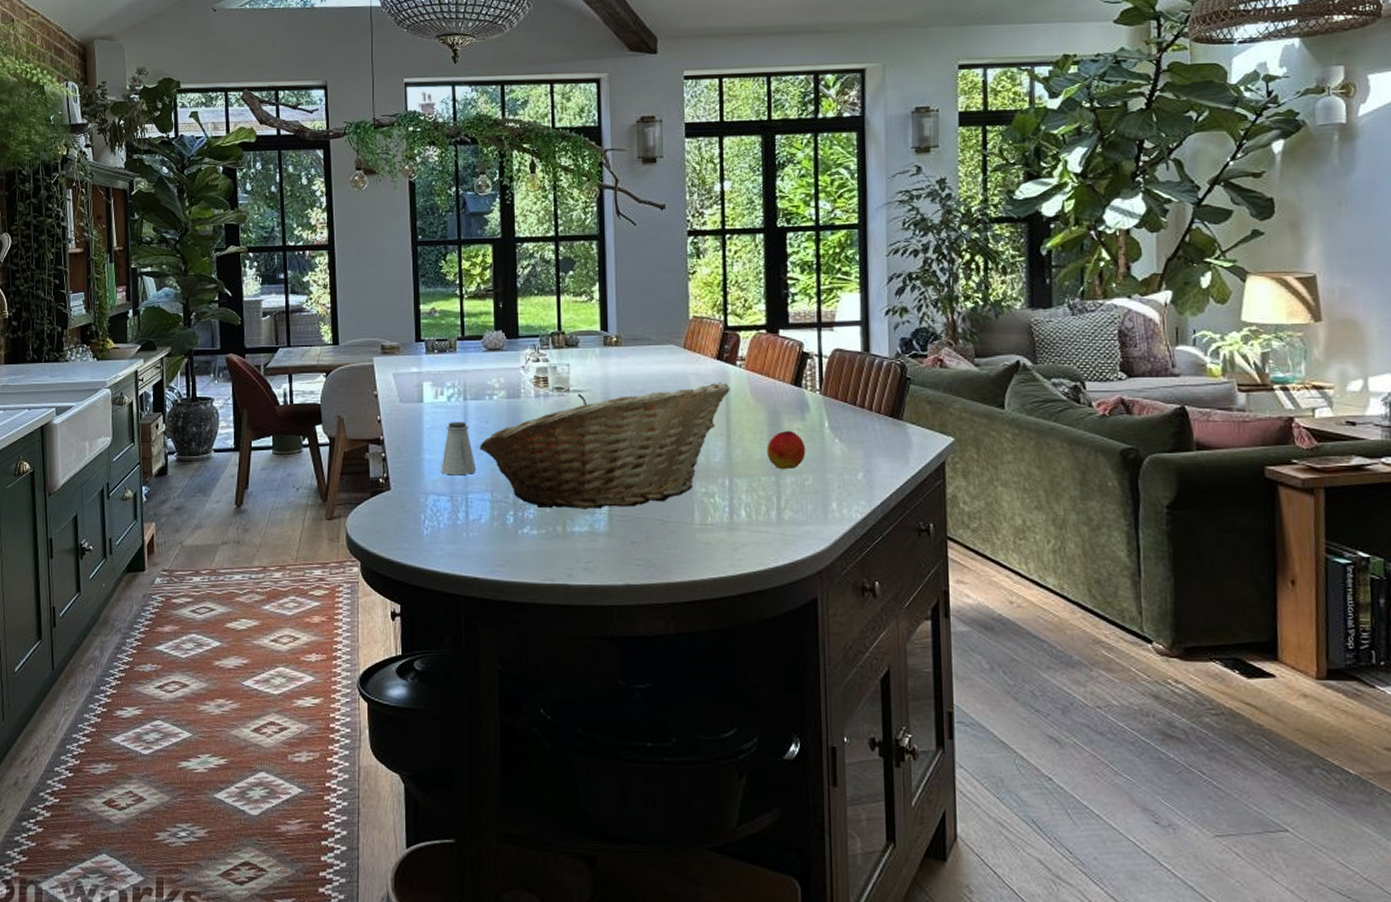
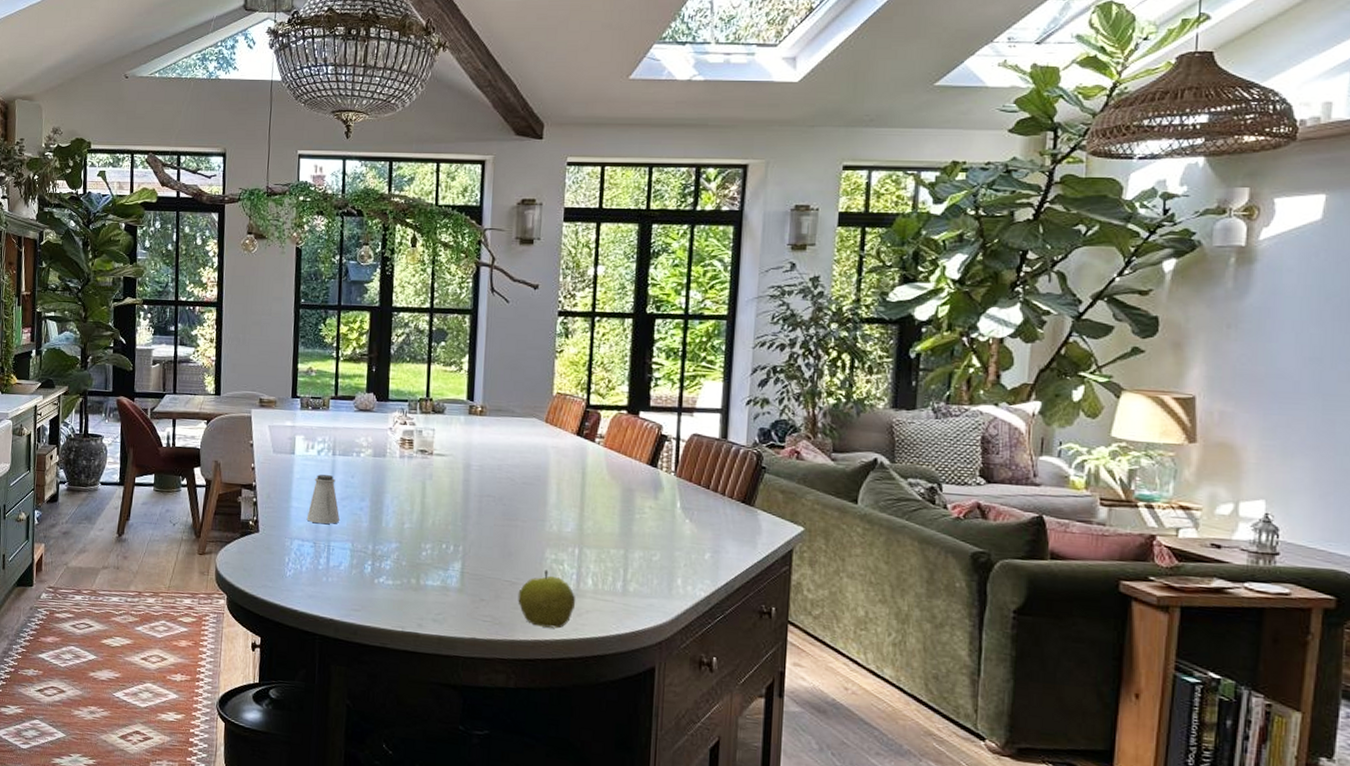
fruit basket: present [480,381,730,510] -> none [344,456,587,567]
apple: none [670,504,731,566] -> present [518,569,576,629]
peach: present [766,430,806,470] -> none [617,507,656,545]

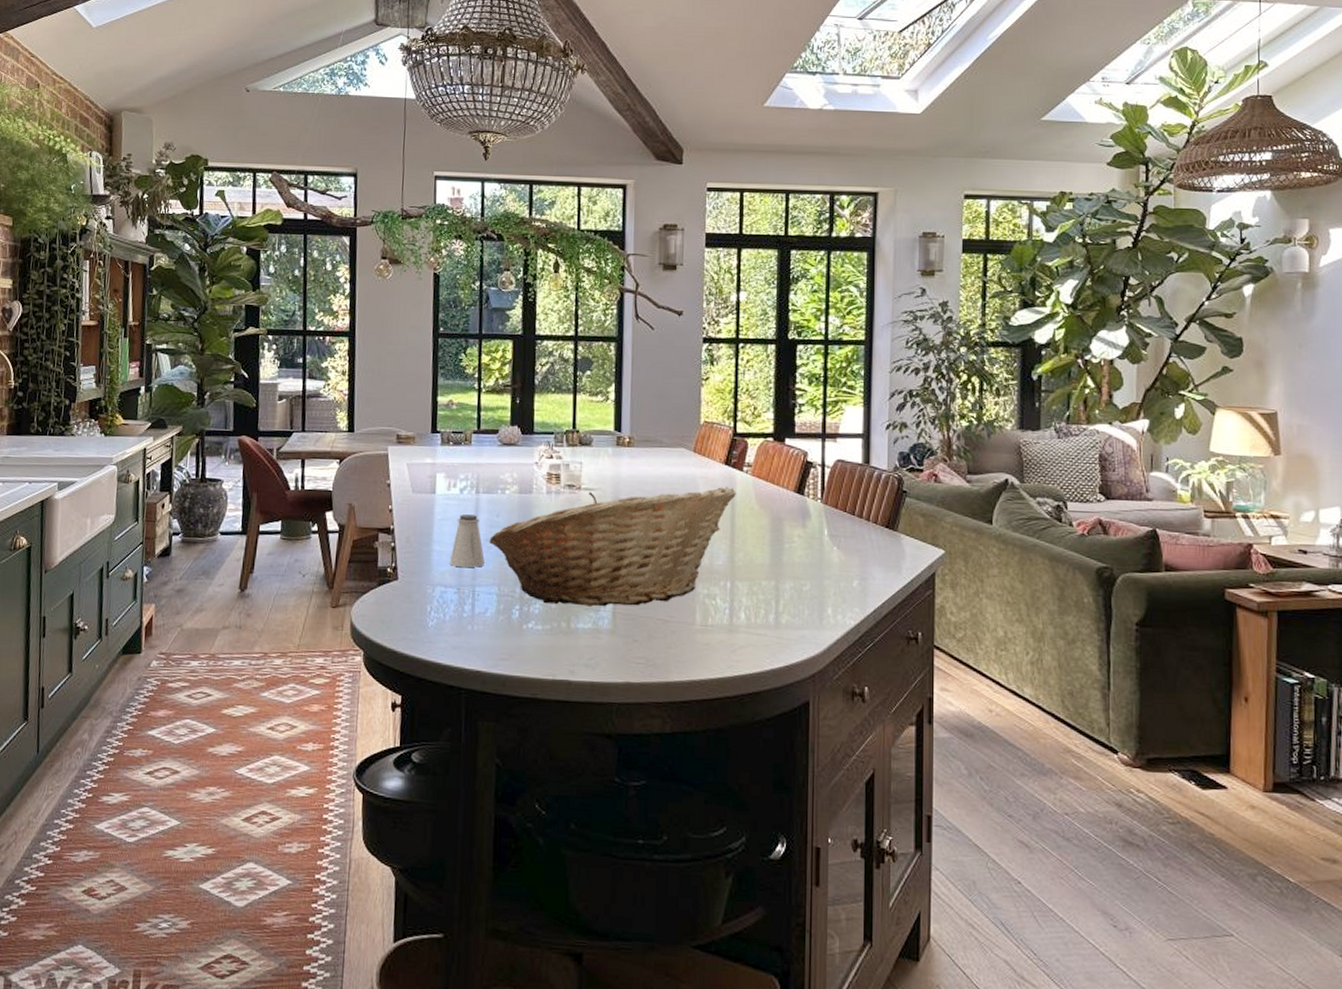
fruit basket: none [344,456,587,567] -> present [489,486,736,607]
apple: present [518,569,576,629] -> none [671,605,730,667]

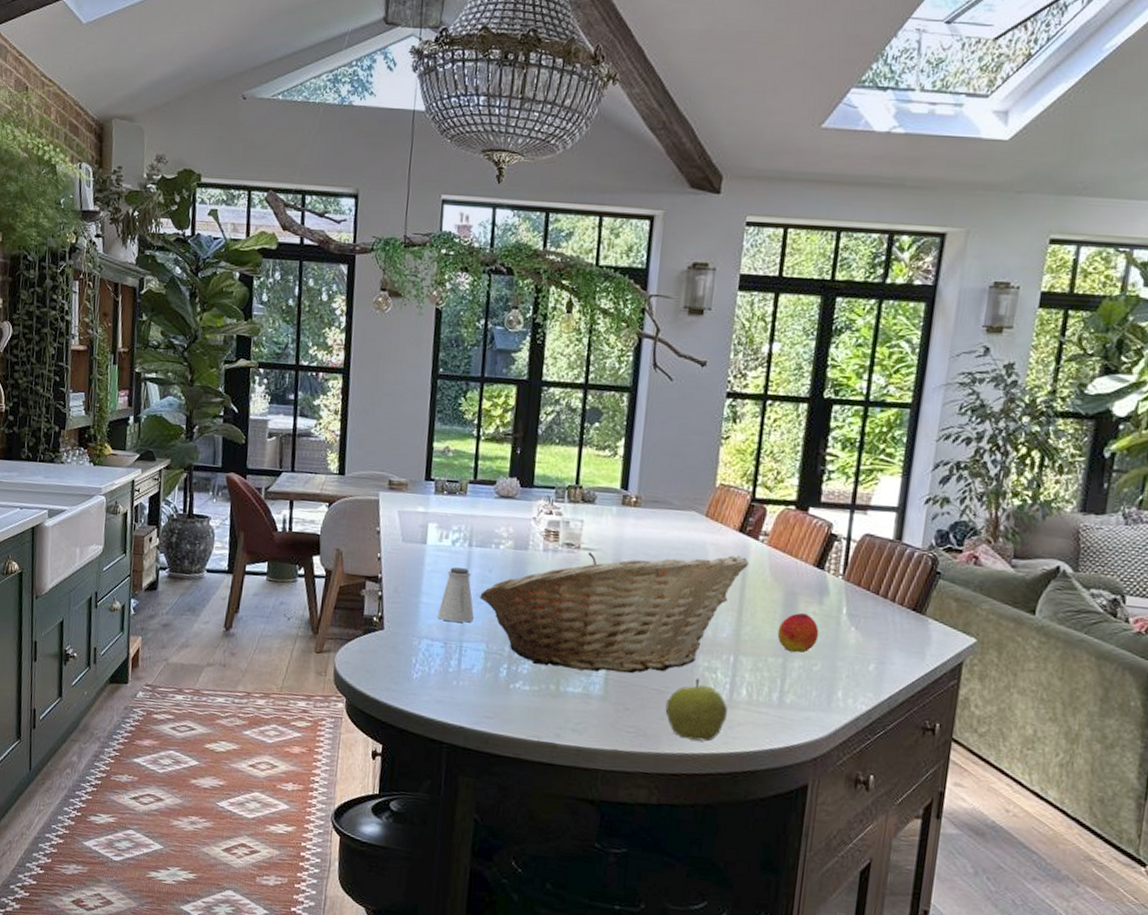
apple: none [671,605,730,667] -> present [665,678,728,742]
peach: none [768,536,806,575] -> present [777,612,820,653]

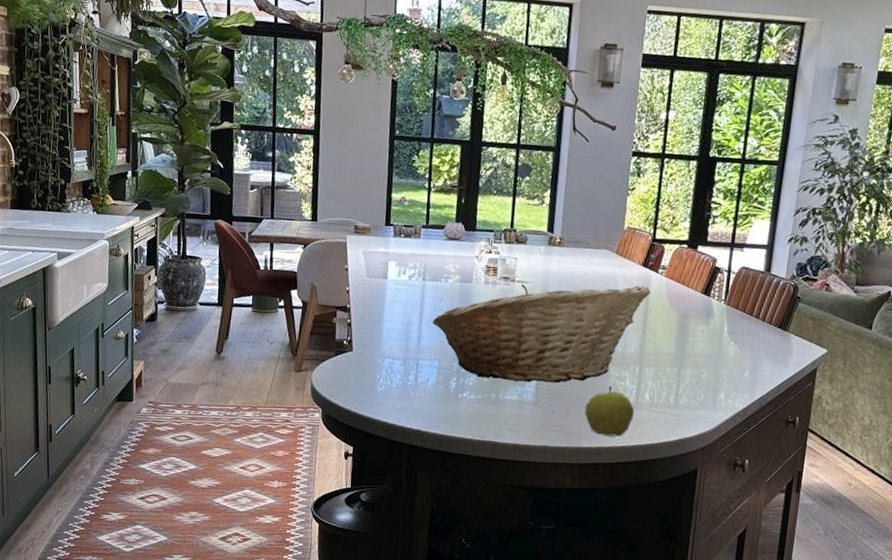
saltshaker: present [437,567,475,623] -> none [397,298,429,344]
peach: present [777,612,820,653] -> none [673,331,706,364]

